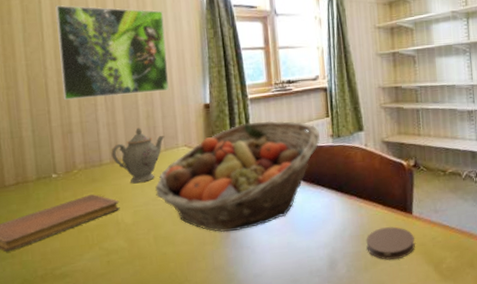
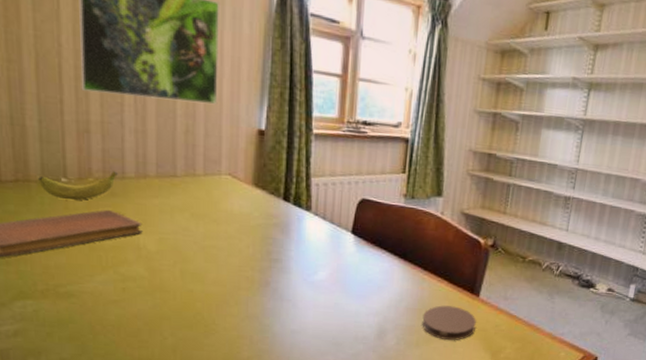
banana: none [34,161,96,193] -> present [38,171,118,201]
teapot: present [111,127,165,184] -> none [137,142,205,208]
fruit basket: present [155,121,320,233] -> none [188,161,391,281]

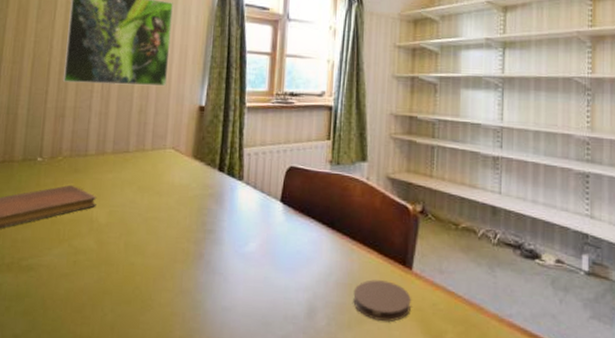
banana: present [38,171,118,201] -> none [20,150,82,178]

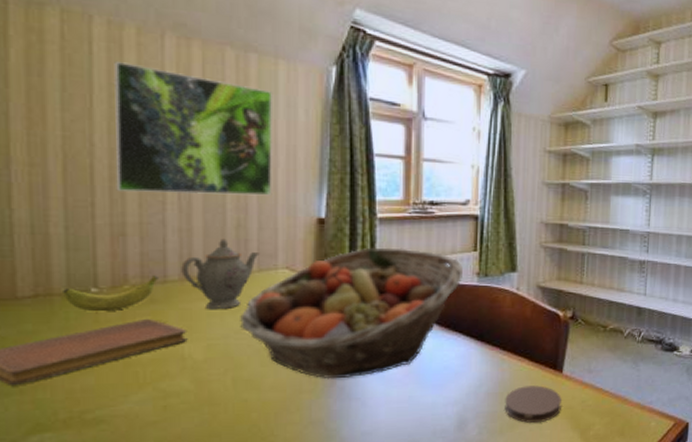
banana: none [20,150,82,178] -> present [63,275,158,312]
teapot: none [97,121,154,181] -> present [181,238,260,310]
fruit basket: none [134,133,317,253] -> present [240,247,463,379]

